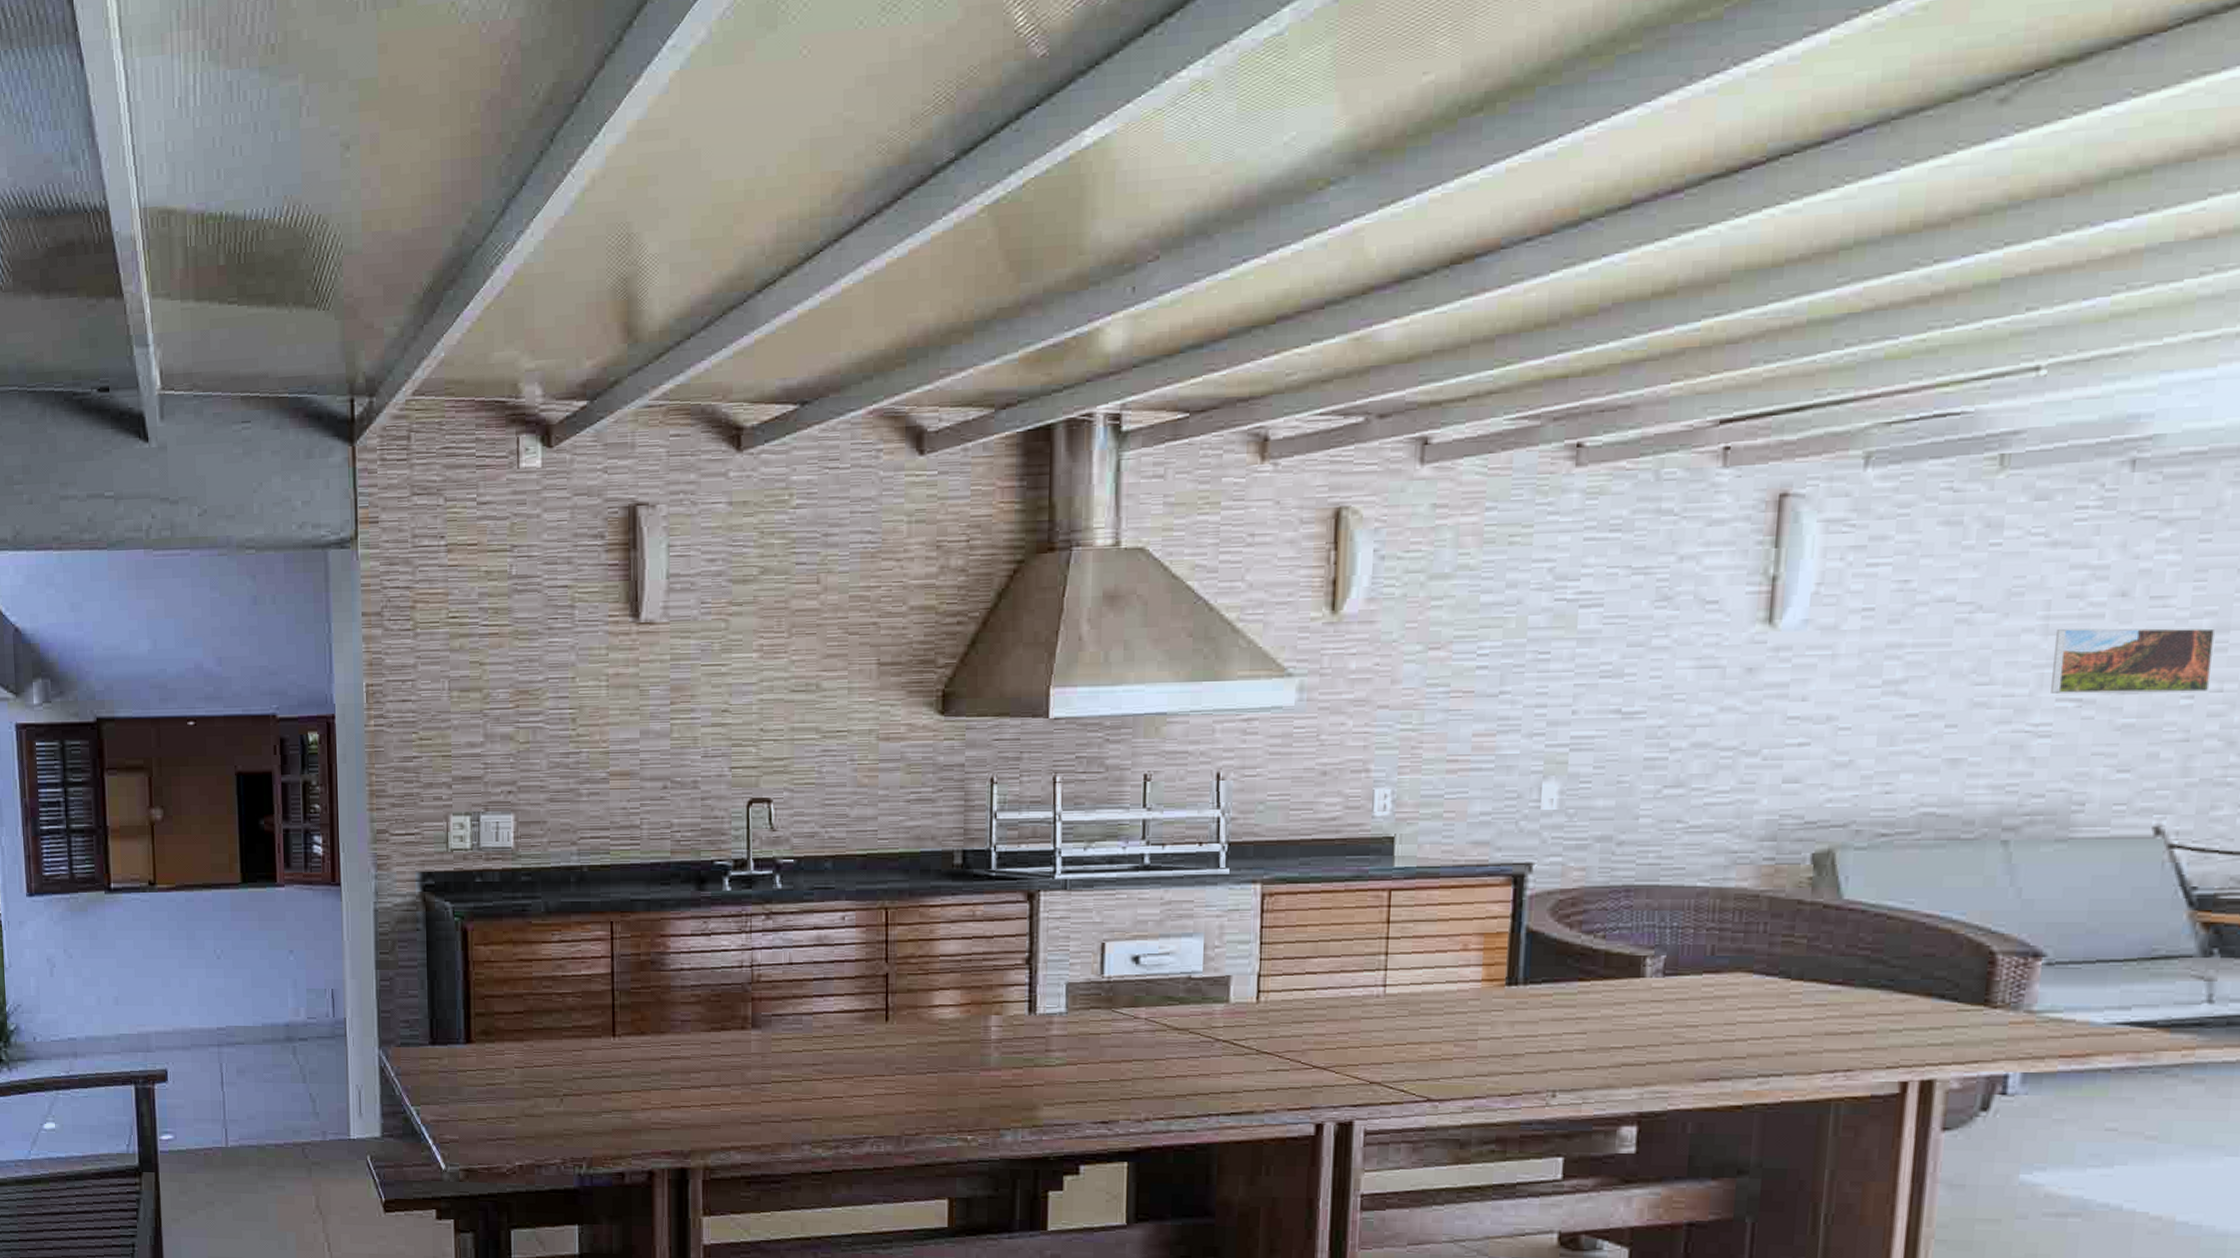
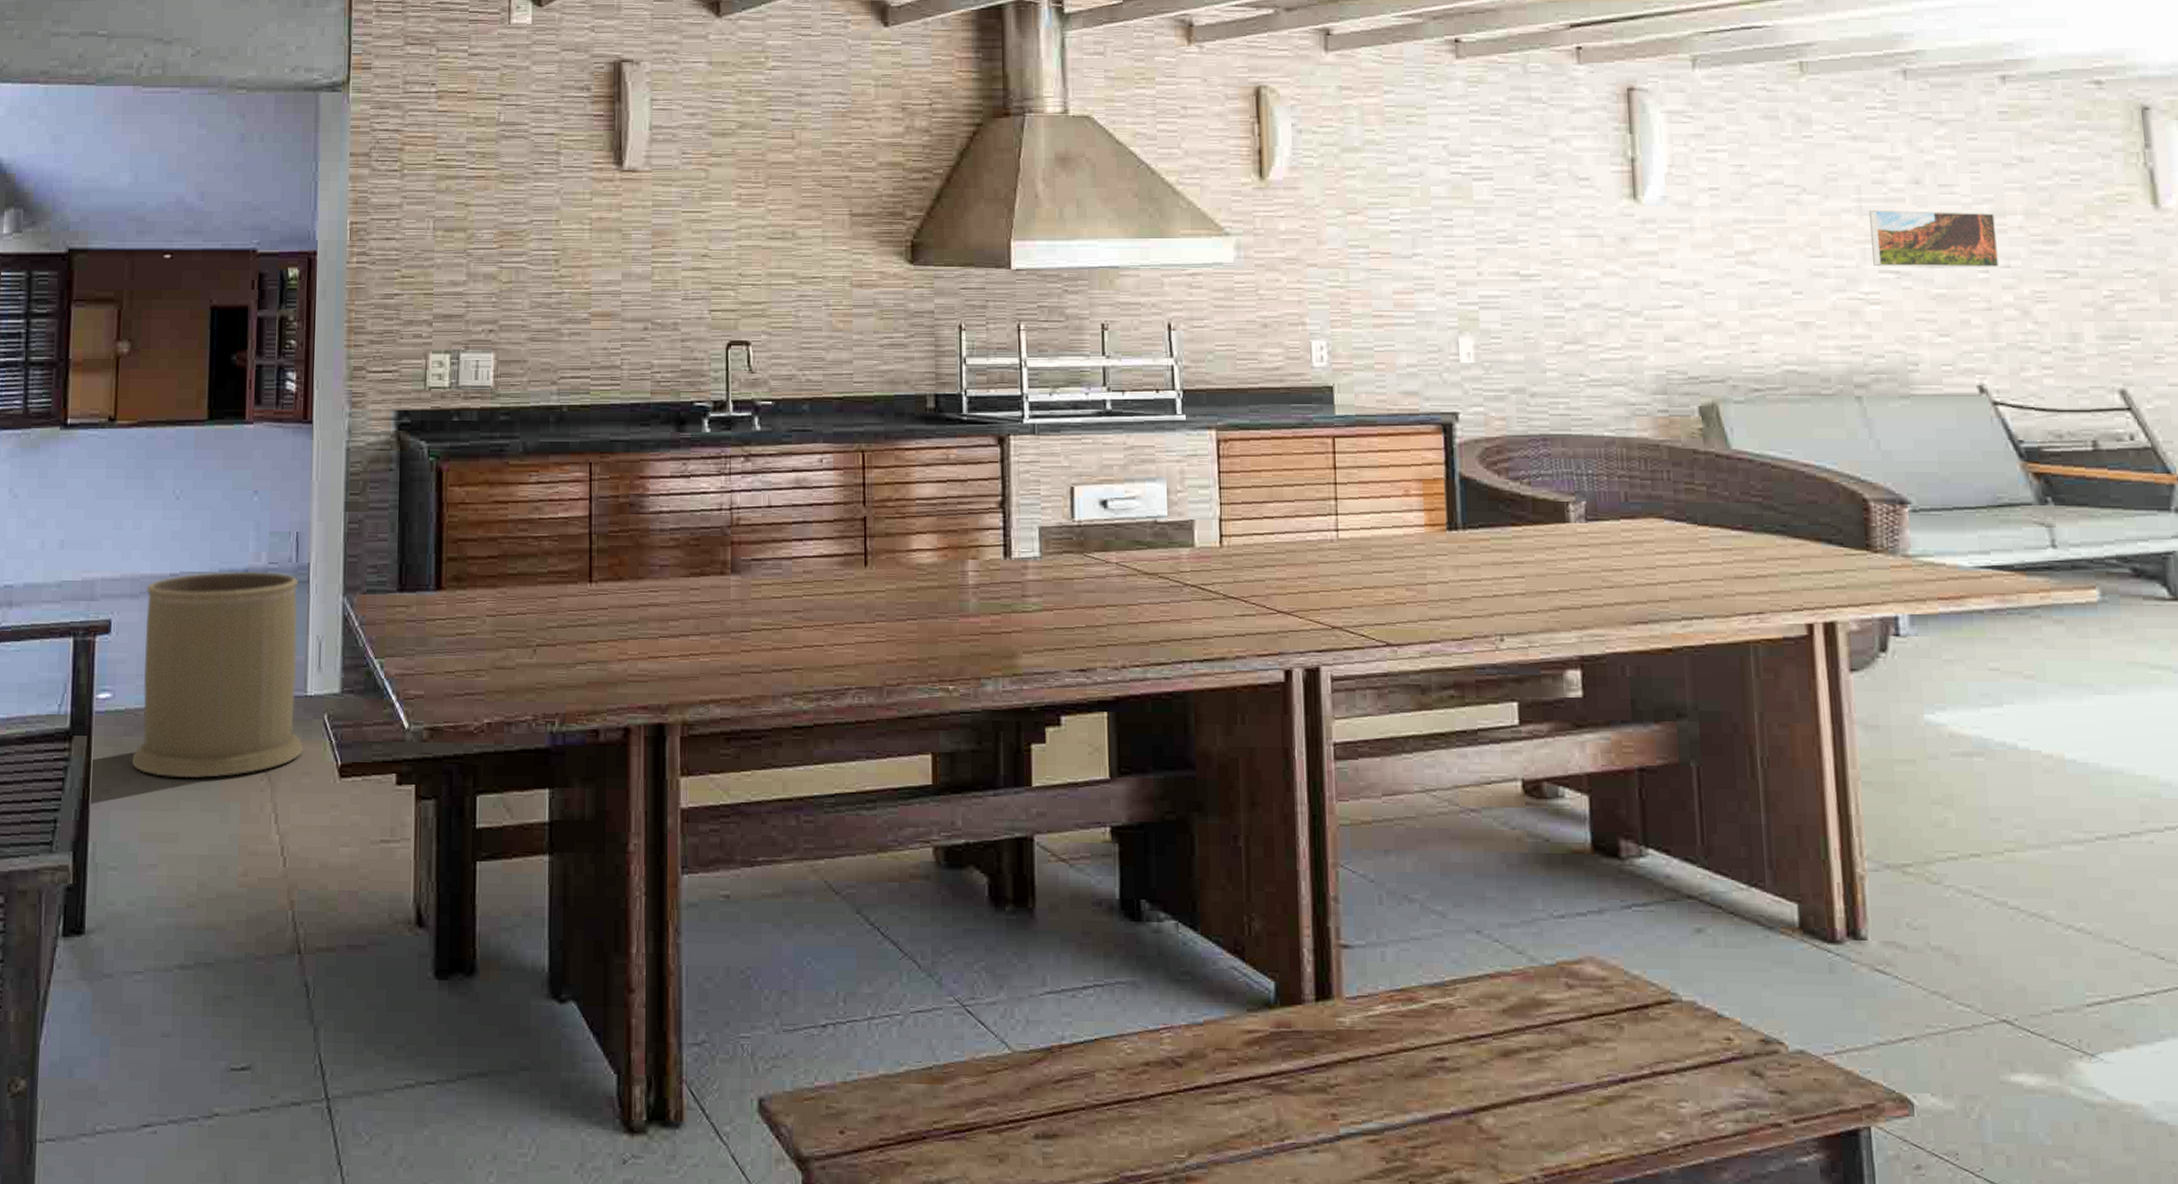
trash can: none [196,1025,350,1211] -> present [131,571,303,779]

